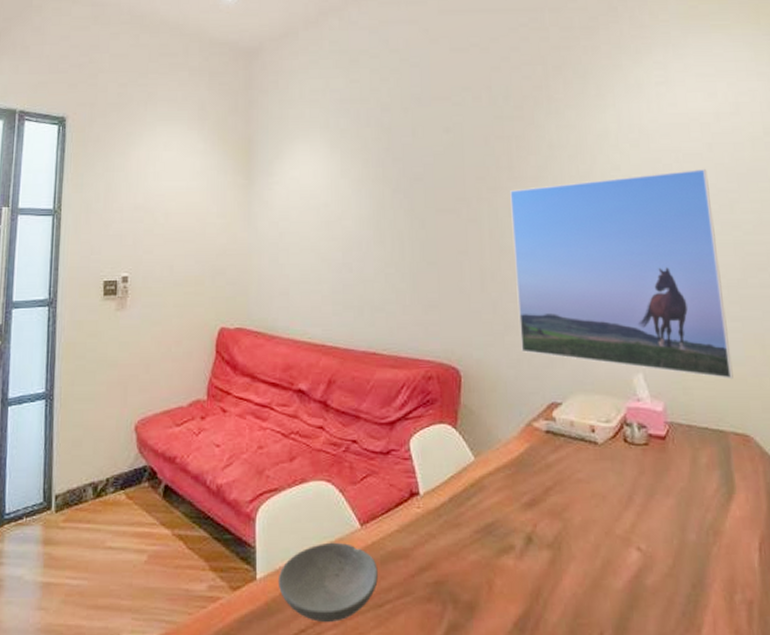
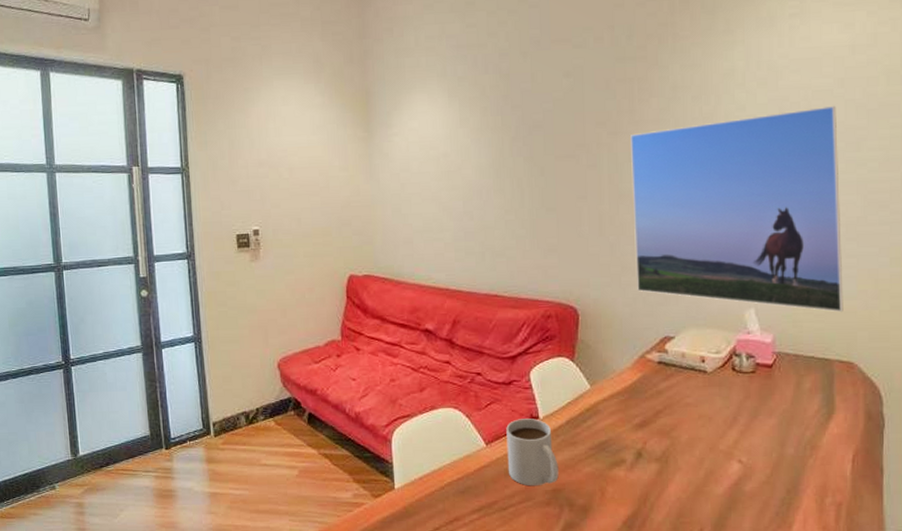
bowl: present [277,542,378,622] -> none [413,458,502,522]
mug: none [383,495,441,578] -> present [506,418,559,486]

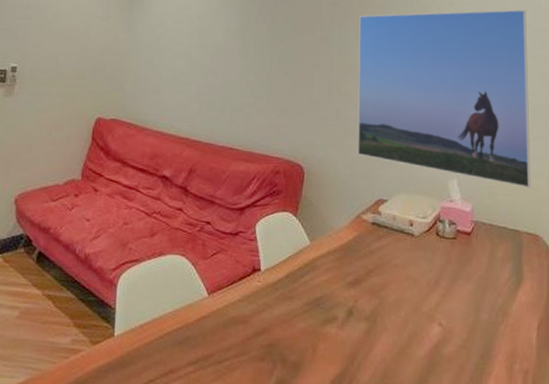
mug: present [506,418,559,486] -> none [226,270,275,340]

